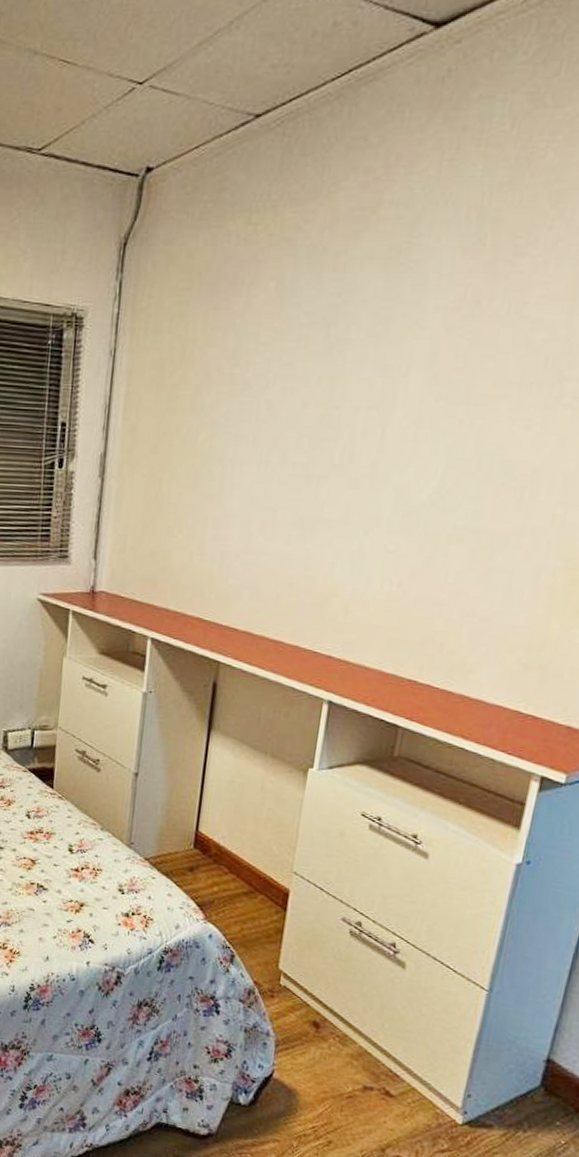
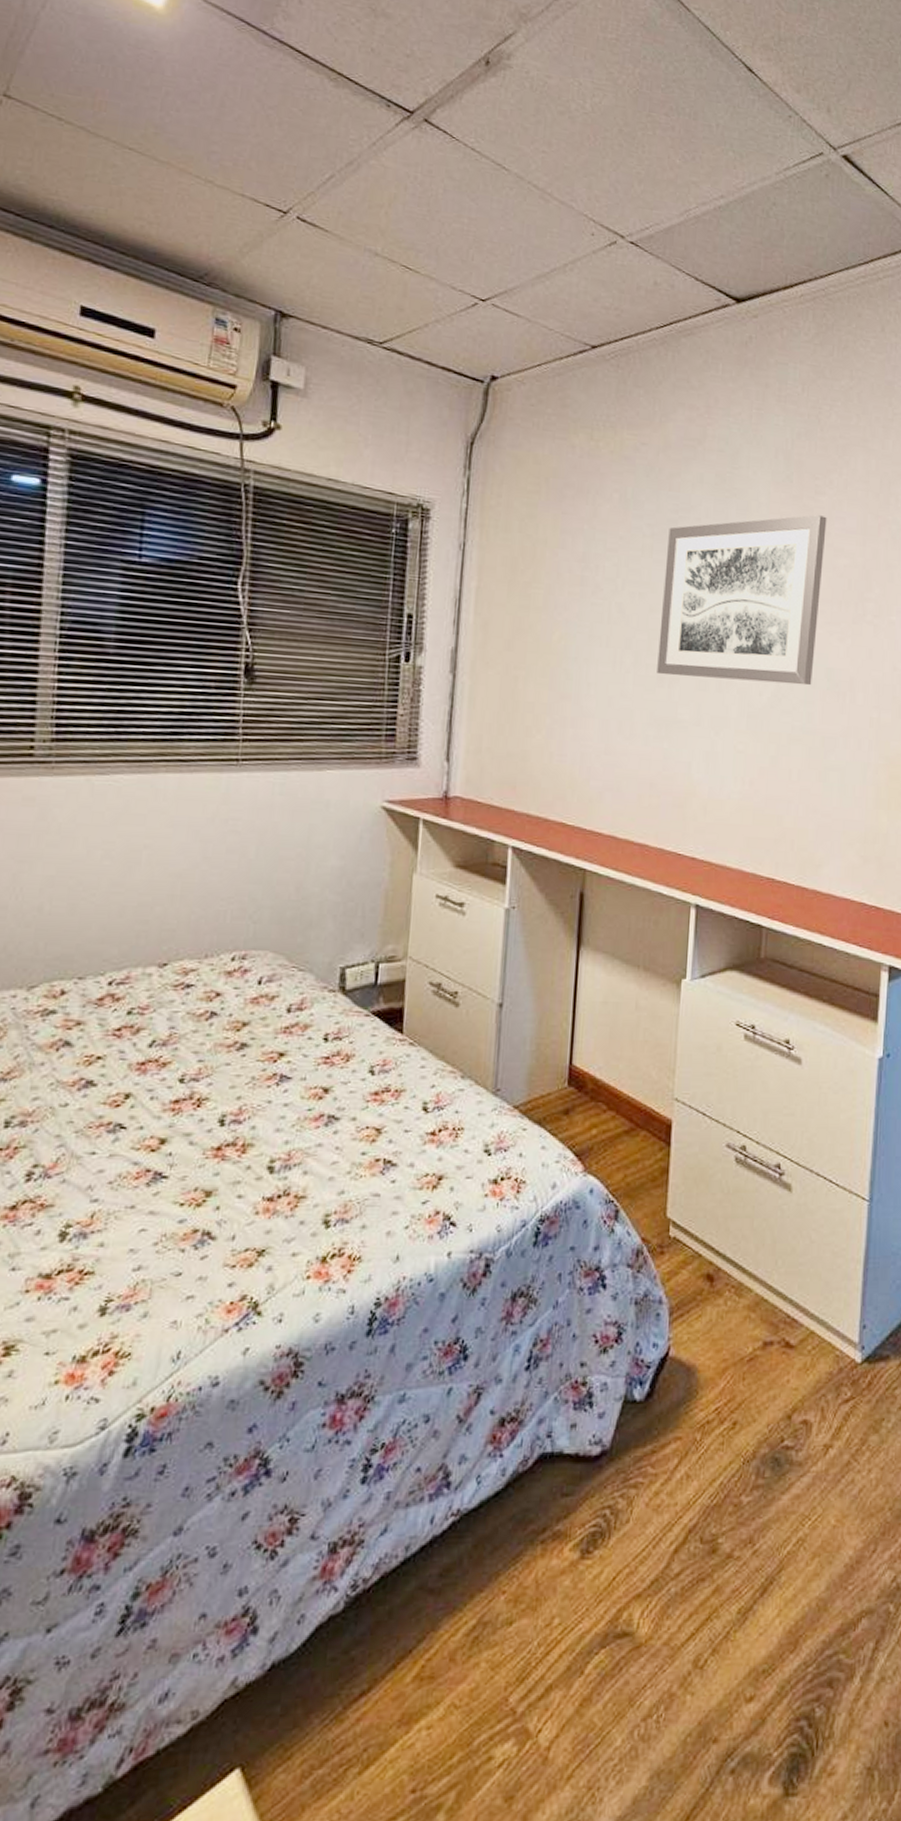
wall art: none [305,281,526,481] -> present [657,514,827,686]

